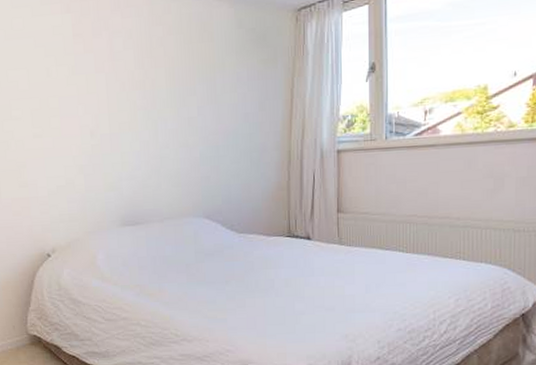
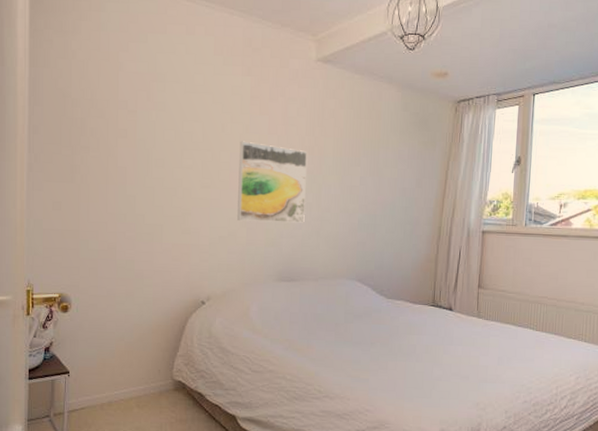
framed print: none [67,83,143,168] -> present [237,141,307,223]

